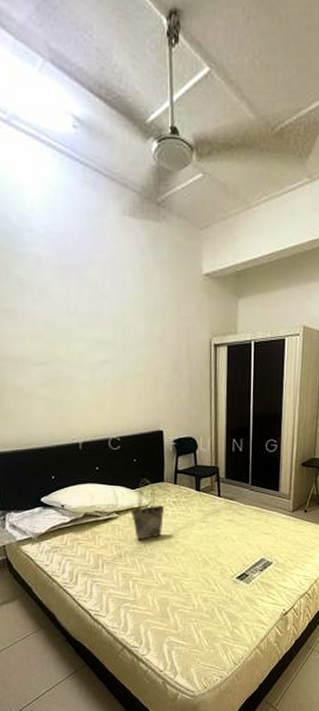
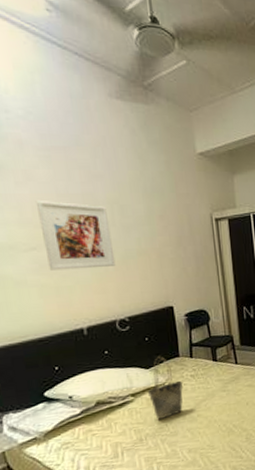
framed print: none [48,316,113,387] -> present [35,199,116,271]

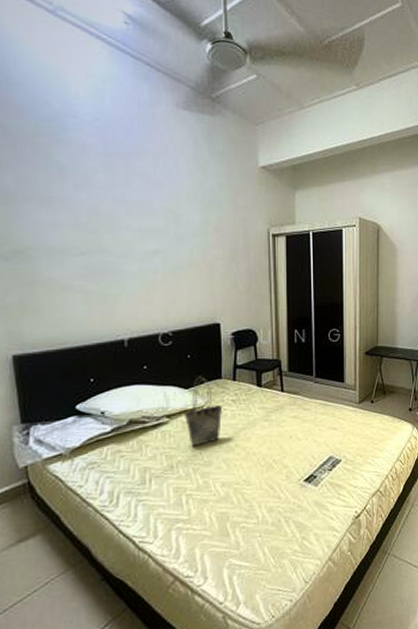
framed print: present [35,199,116,271] -> none [91,204,165,278]

